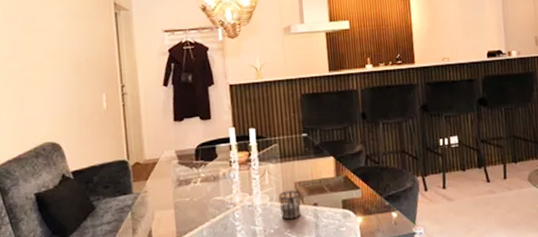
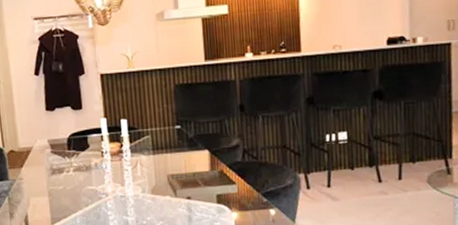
cup: present [278,190,302,220] -> none [151,182,174,212]

